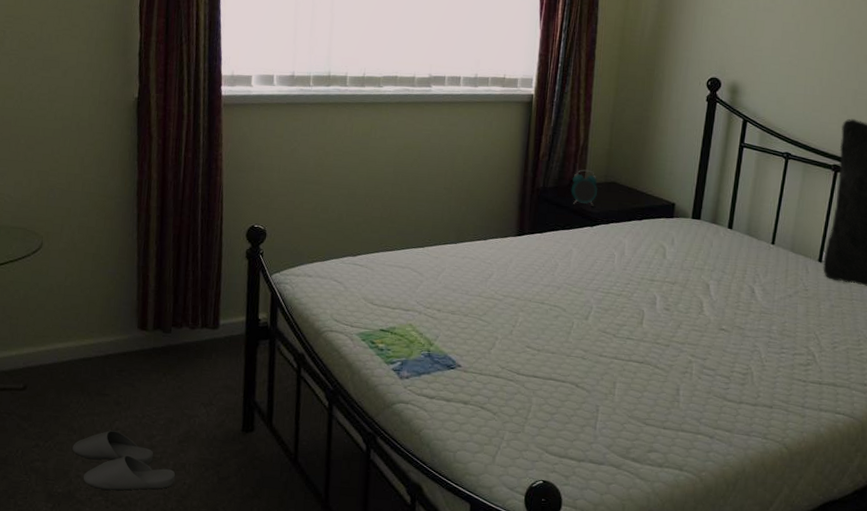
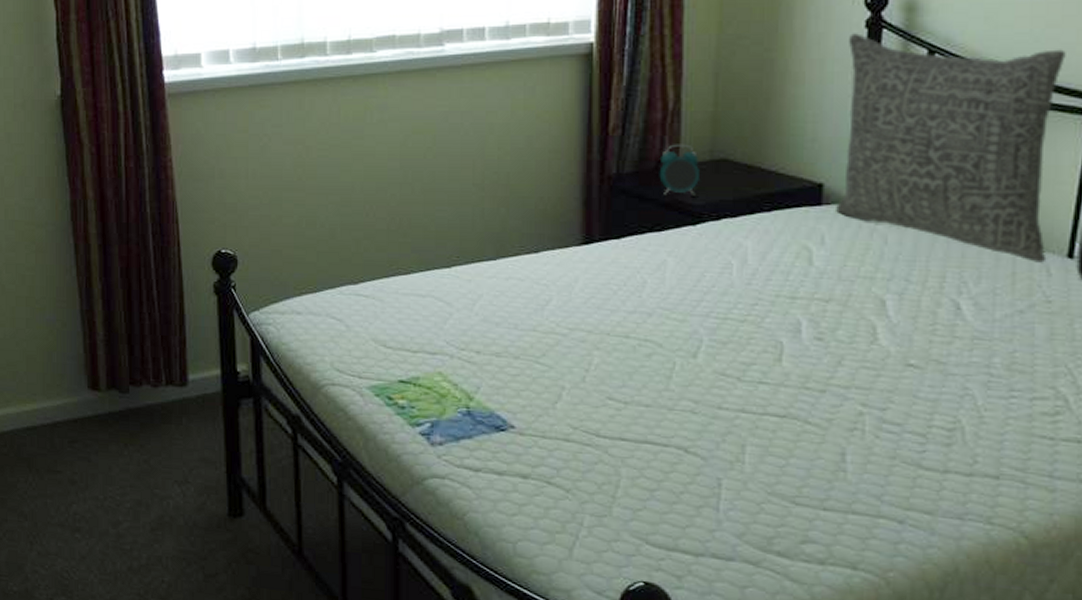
slippers: present [72,430,176,491] -> none [25,516,151,590]
pillow: none [682,104,823,264] -> present [836,33,1066,263]

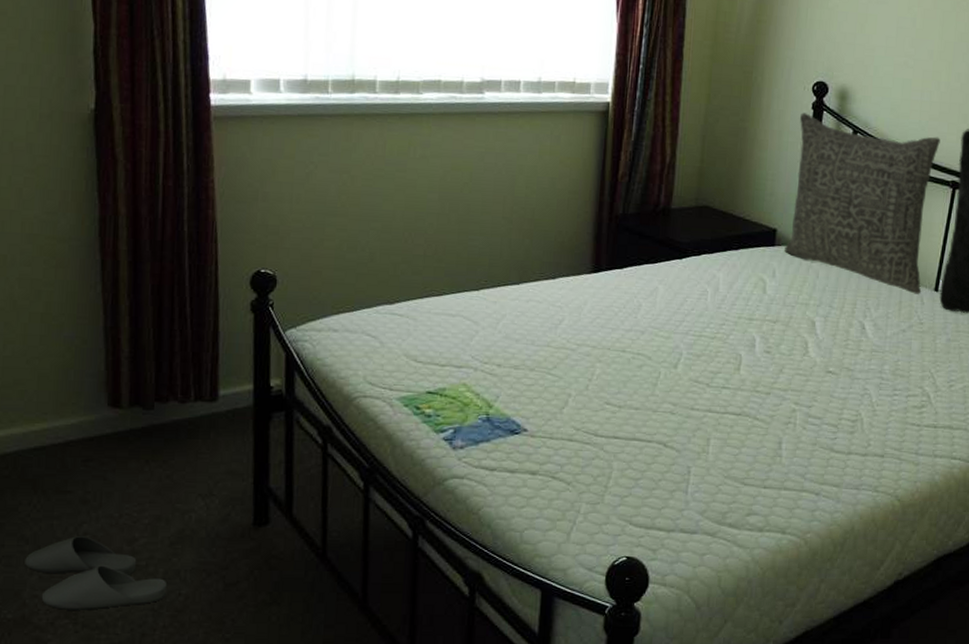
slippers: none [25,516,151,590] -> present [25,536,168,610]
alarm clock: present [659,144,701,196] -> none [655,191,688,235]

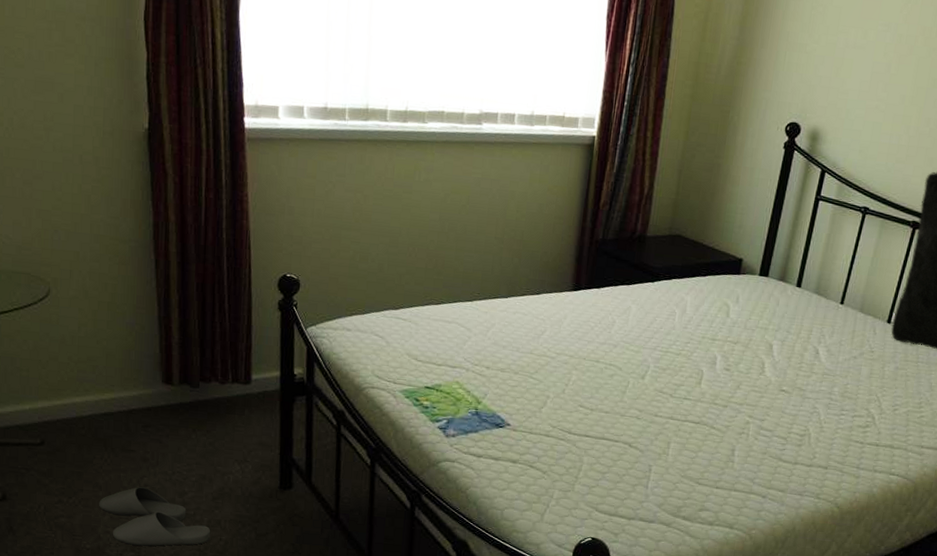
pillow: present [785,112,941,294] -> none [749,151,905,325]

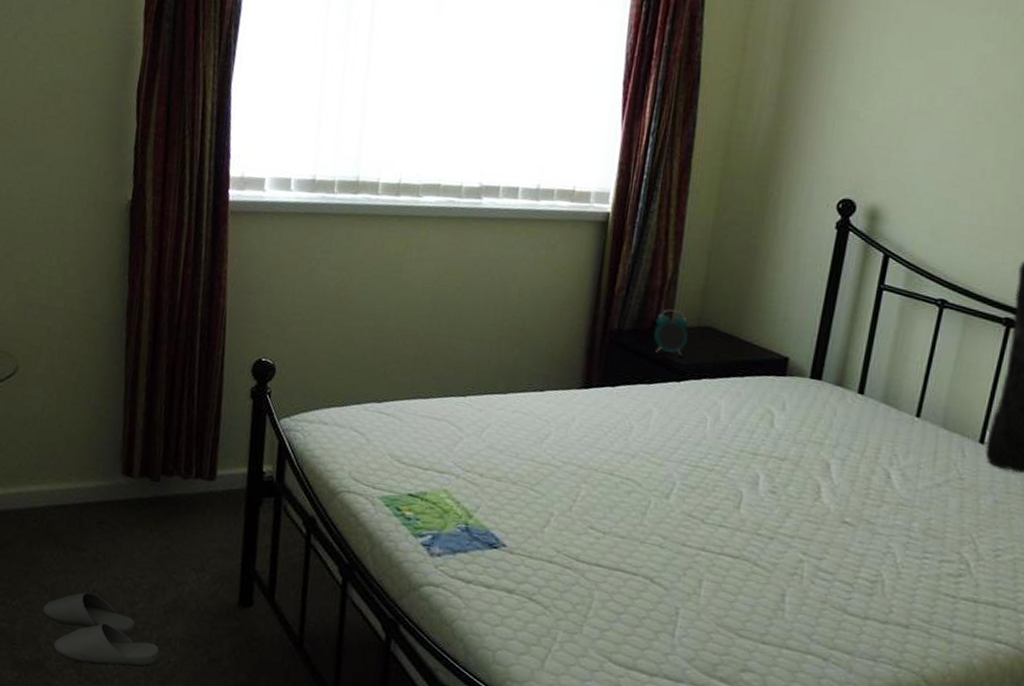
alarm clock: none [632,220,662,261] -> present [653,309,689,356]

